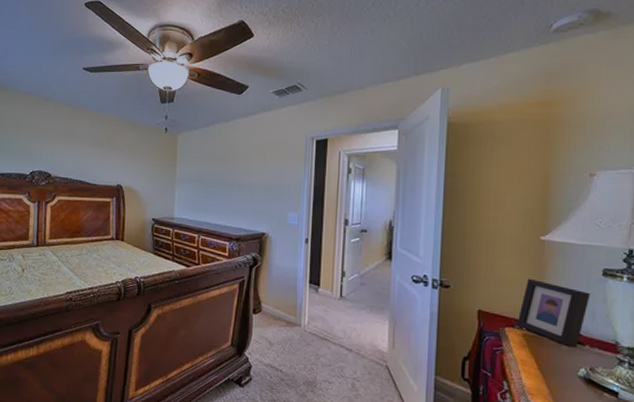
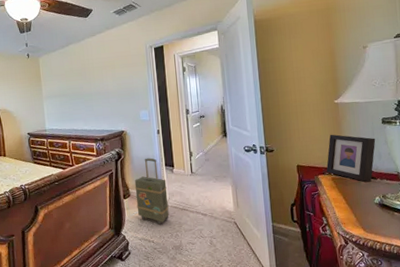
suitcase: none [267,270,308,353] -> present [134,158,169,226]

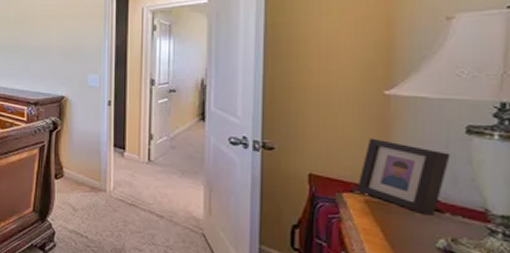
suitcase: present [134,158,169,226] -> none [70,133,113,219]

